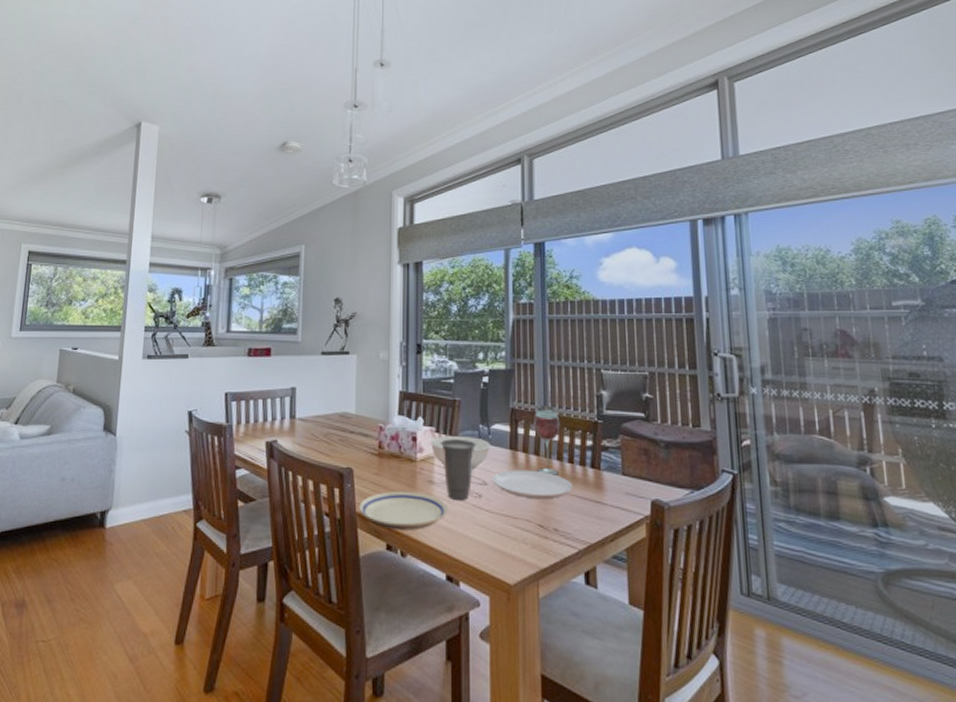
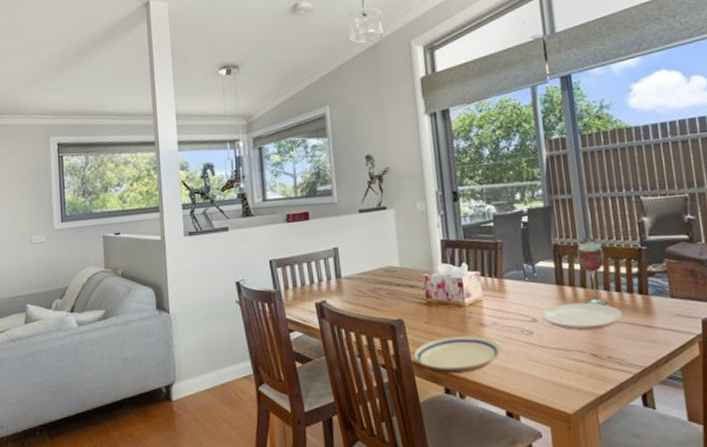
bowl: present [431,436,490,470] -> none [477,276,537,309]
cup: present [440,439,477,500] -> none [486,280,524,339]

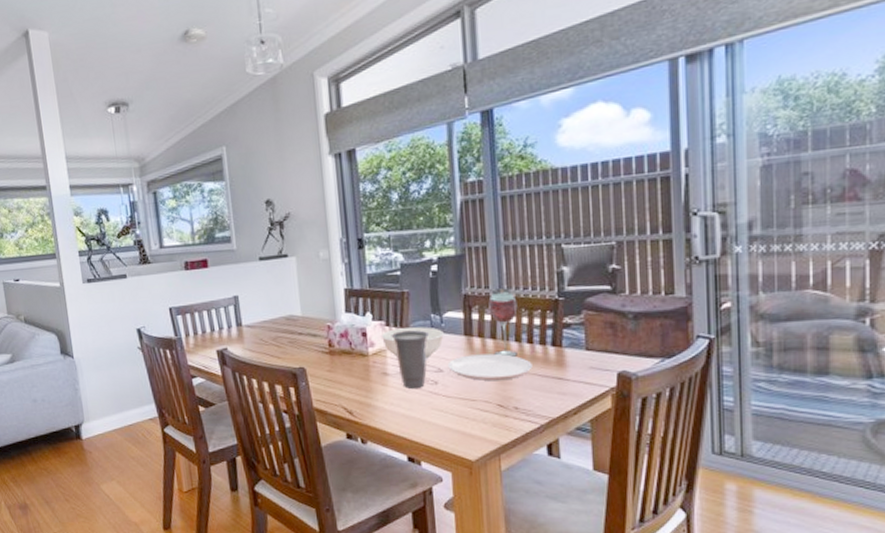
plate: present [413,335,502,374] -> none [315,384,405,421]
bowl: none [477,276,537,309] -> present [382,327,444,359]
cup: none [486,280,524,339] -> present [391,330,430,389]

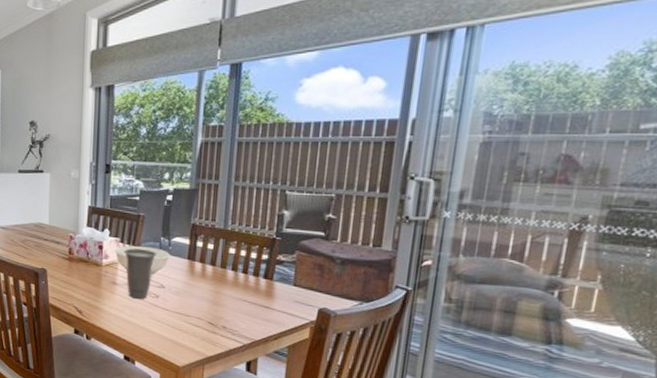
plate: present [448,353,533,381] -> none [169,276,244,303]
wineglass: present [488,288,518,357] -> none [211,222,239,283]

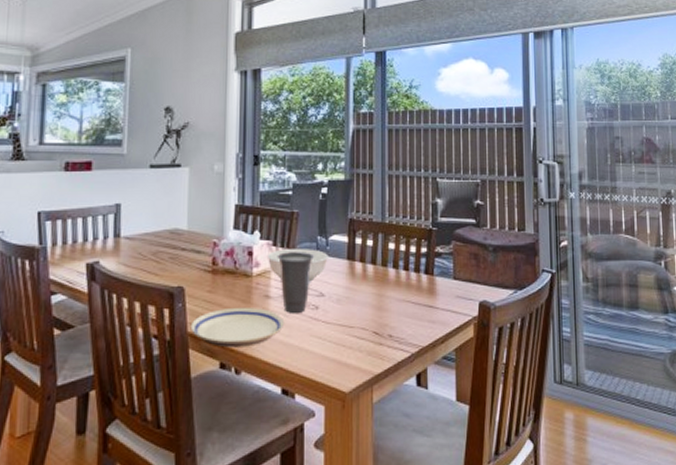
plate: none [51,289,129,320] -> present [190,308,285,348]

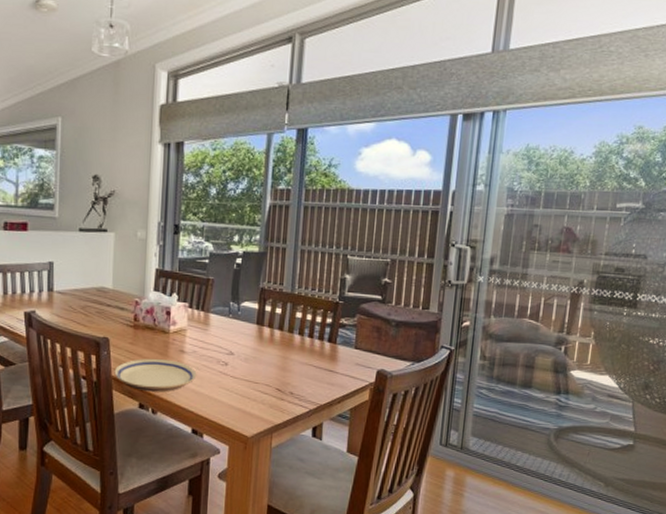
bowl: present [268,249,328,282] -> none [184,311,239,342]
cup: present [277,252,315,313] -> none [192,314,227,367]

